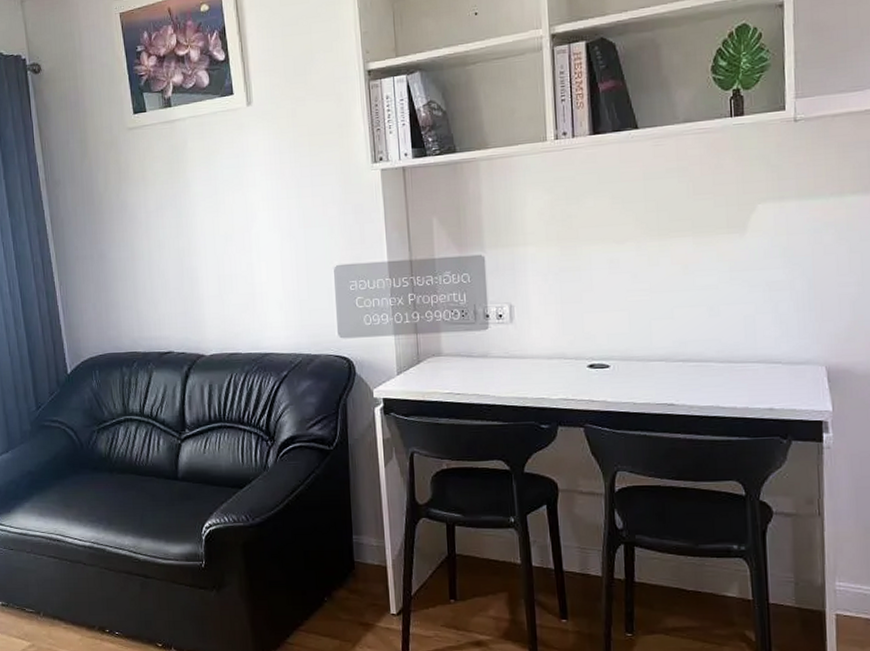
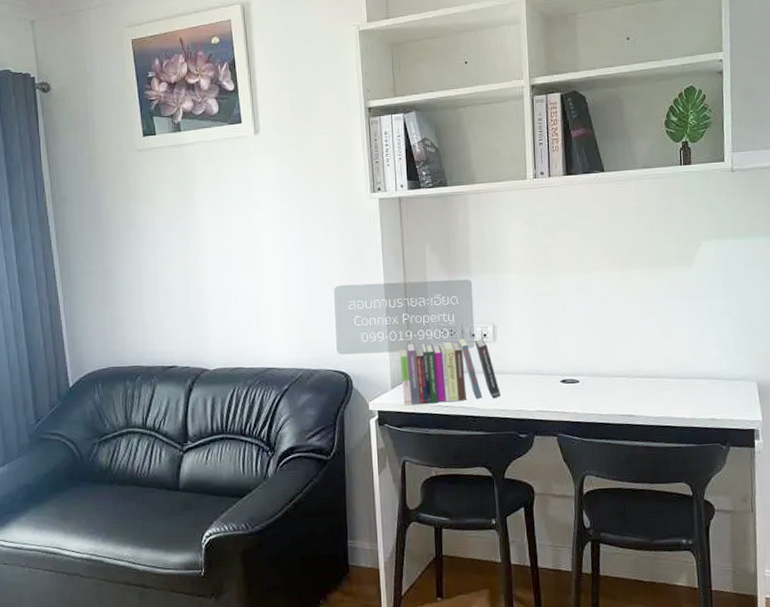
books: none [406,319,519,393] -> present [400,338,501,406]

